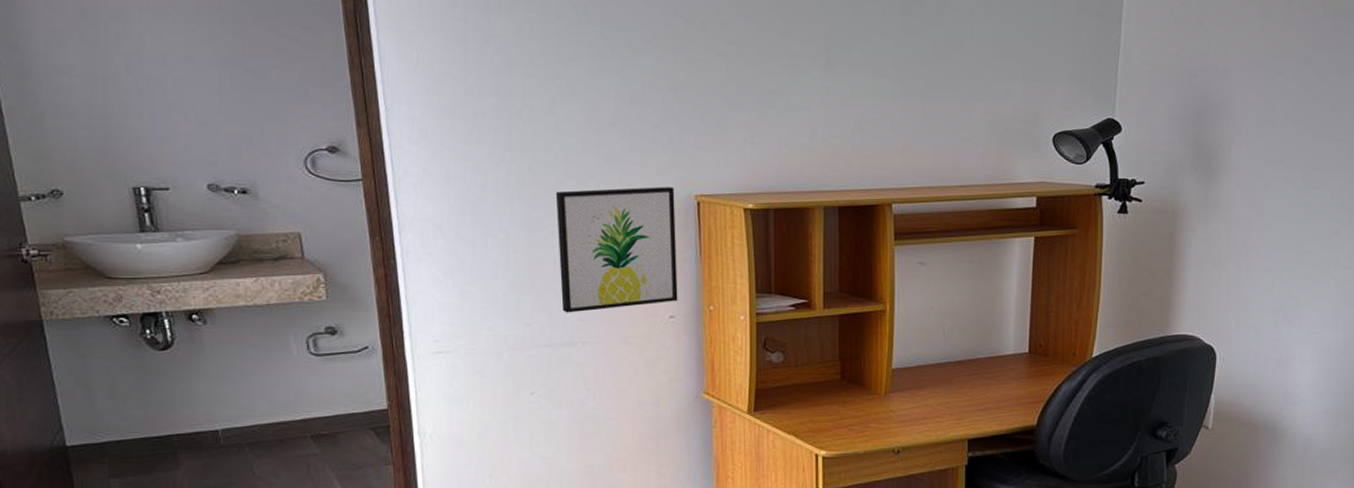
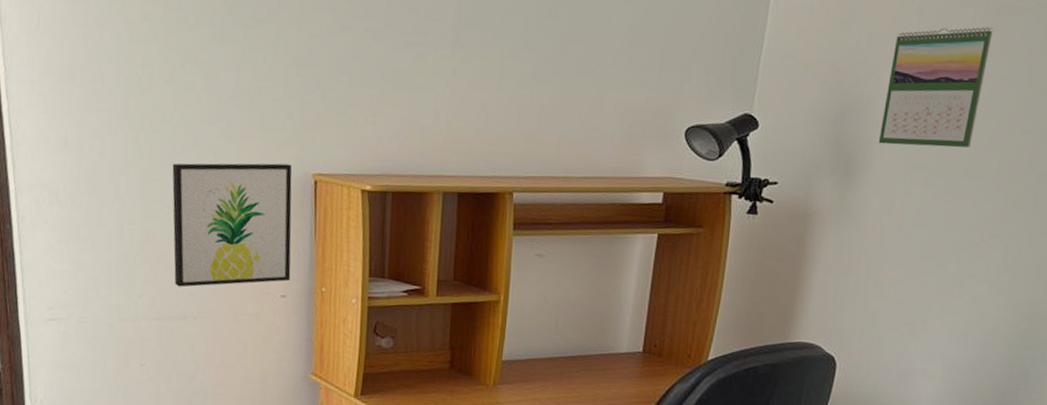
calendar: none [1235,28,1331,142] -> present [878,27,993,148]

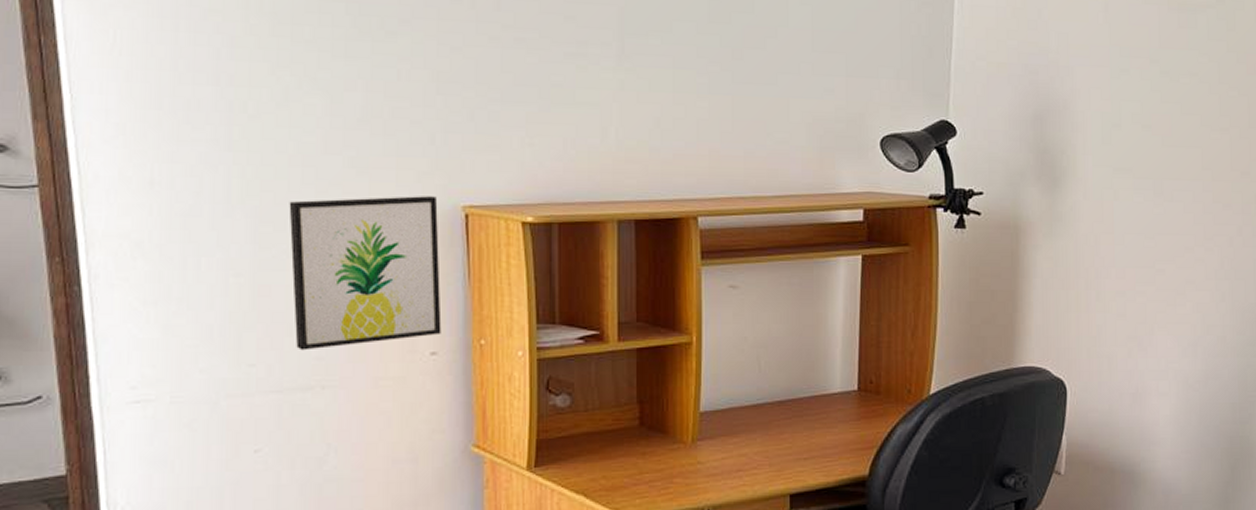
calendar: present [878,27,993,148] -> none [1080,23,1178,148]

